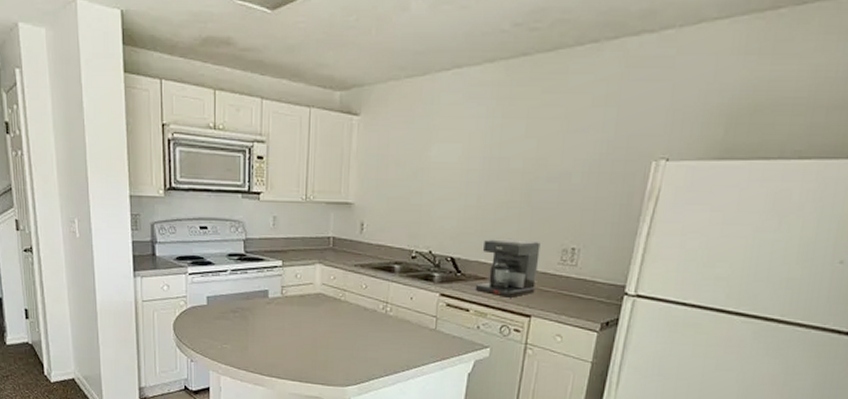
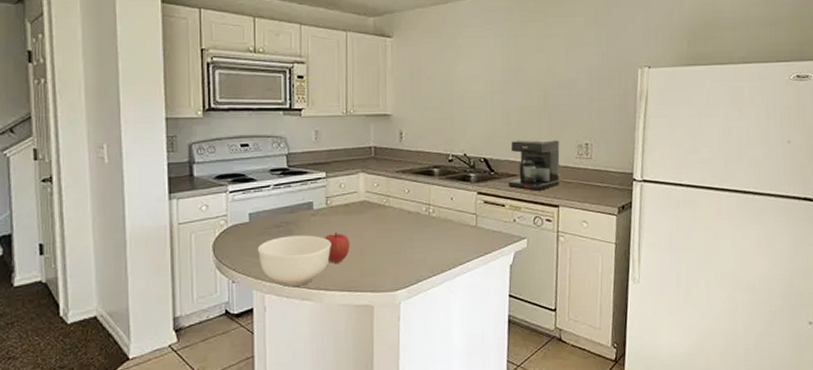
bowl: none [214,322,285,371] -> present [257,235,331,287]
fruit: none [278,323,304,353] -> present [324,232,351,263]

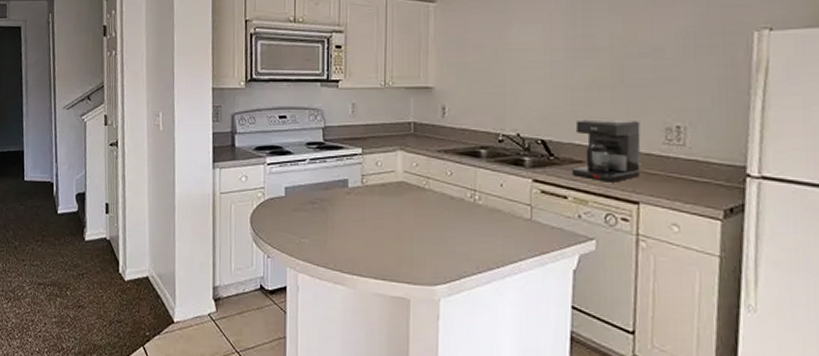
bowl: present [257,235,331,287] -> none [292,213,366,268]
fruit: present [324,232,351,263] -> none [359,214,386,248]

